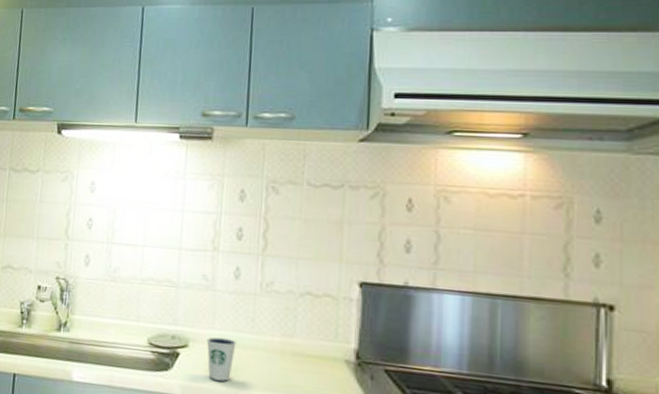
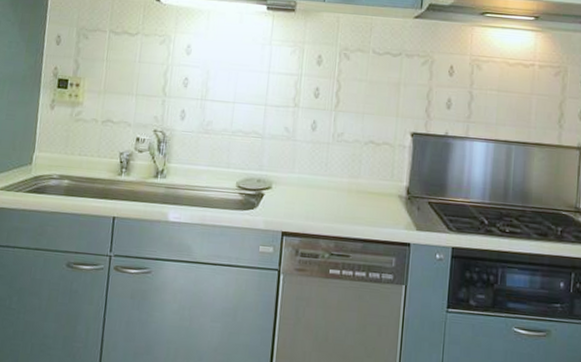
dixie cup: present [206,337,237,381] -> none [287,179,312,216]

